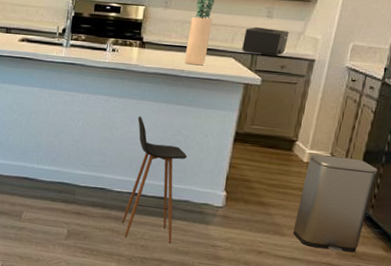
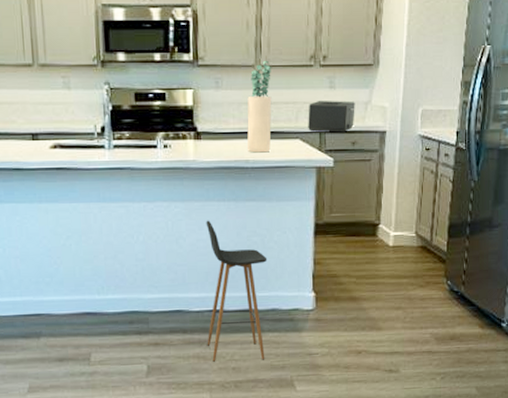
pedal bin: present [293,154,377,253] -> none [389,234,463,338]

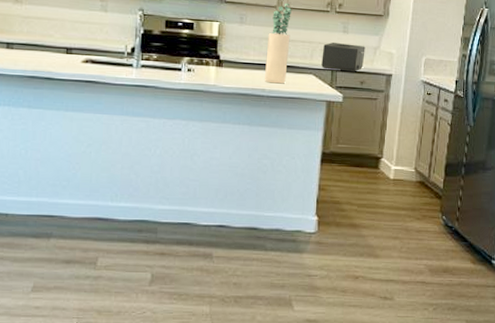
bar stool: present [206,220,267,363] -> none [211,140,275,278]

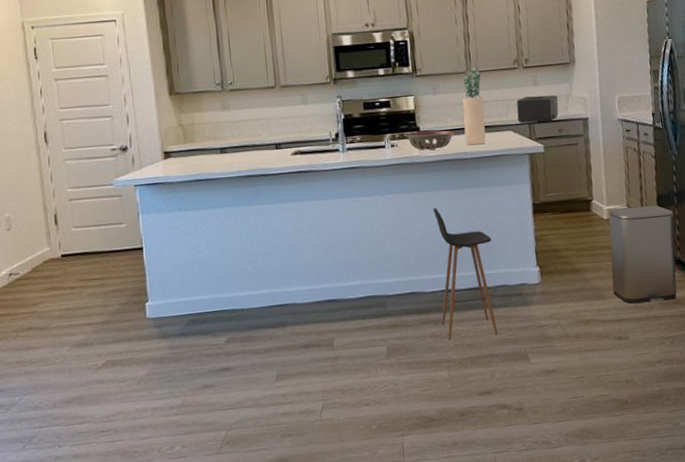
decorative bowl: none [205,59,255,81] -> present [406,130,454,151]
bar stool: none [211,140,275,278] -> present [433,207,498,341]
pedal bin: none [386,170,458,269] -> present [608,205,677,304]

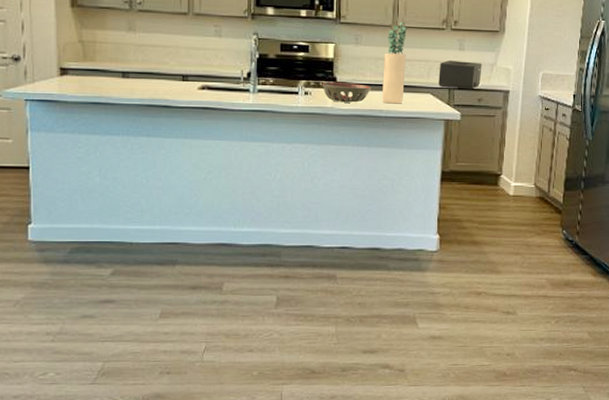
bar stool: present [433,207,498,341] -> none [335,163,396,297]
pedal bin: present [608,205,677,304] -> none [507,186,578,283]

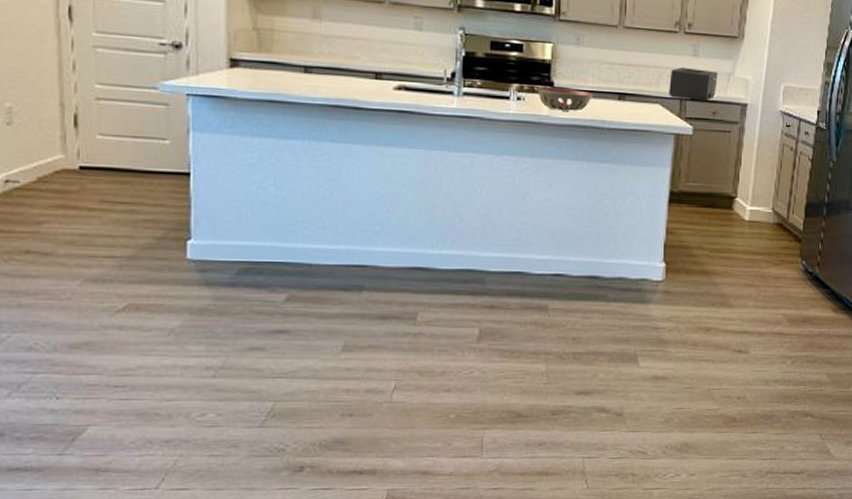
vase: present [382,18,407,104] -> none [605,18,635,115]

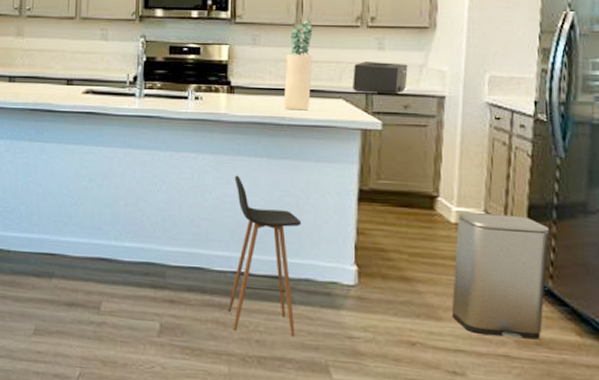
decorative bowl: present [537,86,594,112] -> none [214,85,272,109]
bar stool: none [546,179,618,332] -> present [228,175,302,337]
vase: none [605,18,635,115] -> present [284,16,313,111]
pedal bin: none [740,210,819,319] -> present [451,212,549,340]

